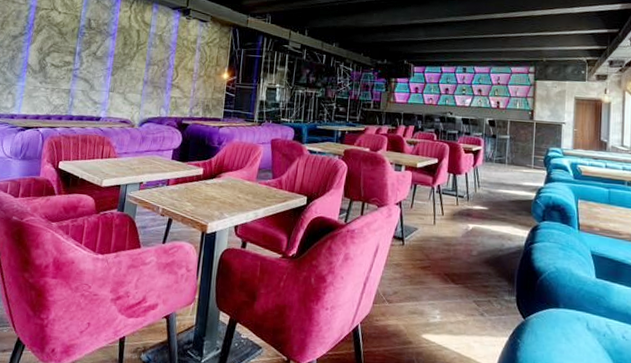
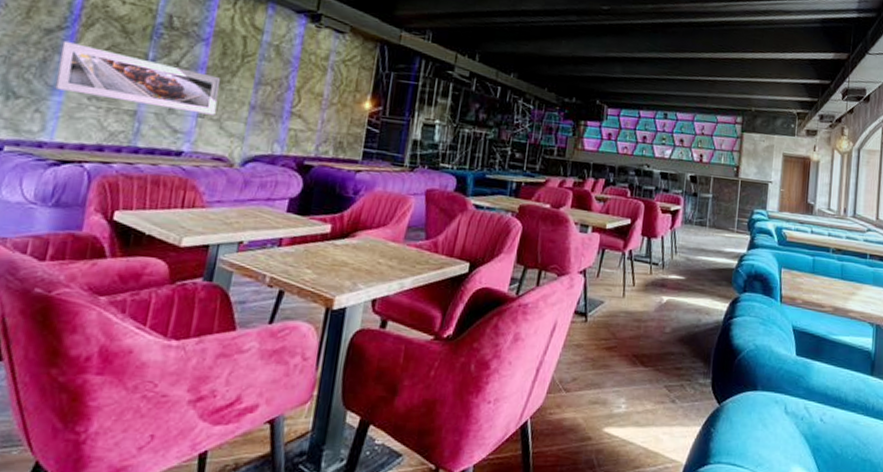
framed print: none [20,44,123,90] -> present [55,42,221,115]

